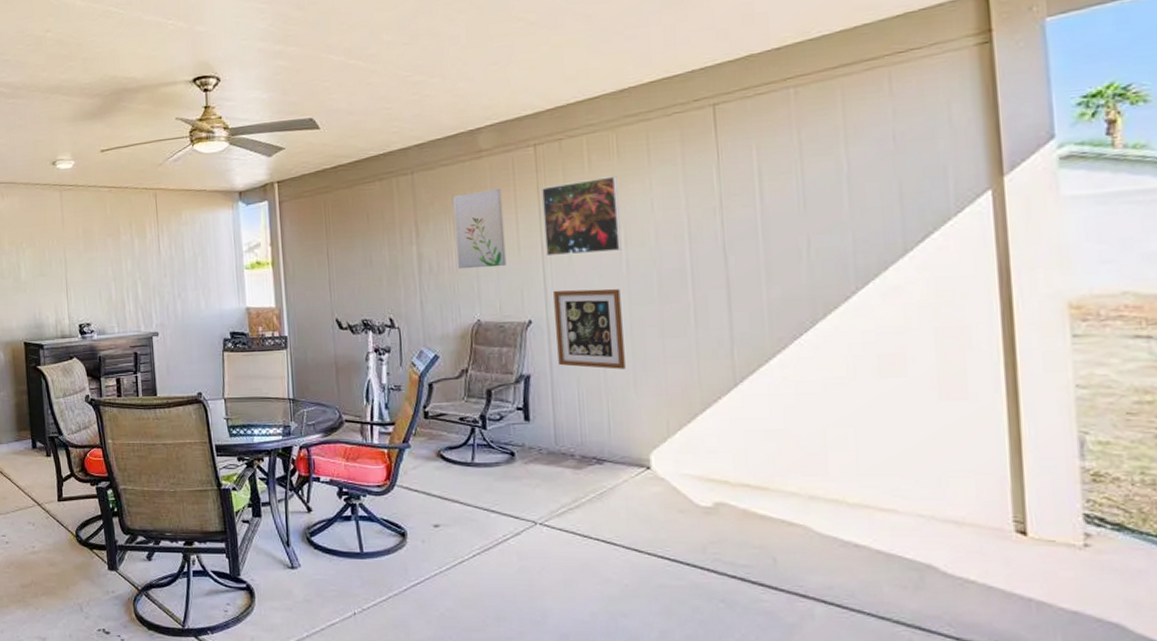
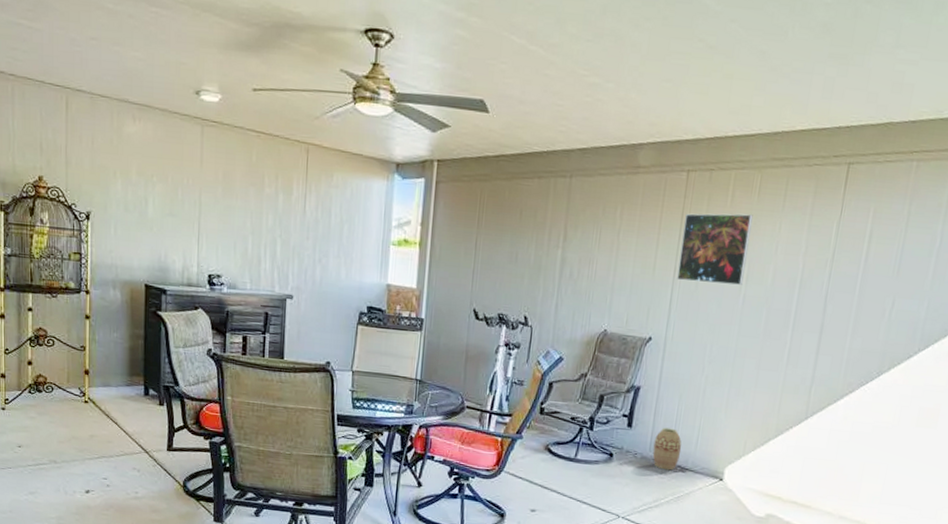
wall art: present [452,188,507,270] -> none [597,206,650,283]
wall art: present [553,288,626,370] -> none [667,312,733,392]
vase: none [558,416,593,464] -> present [652,427,682,471]

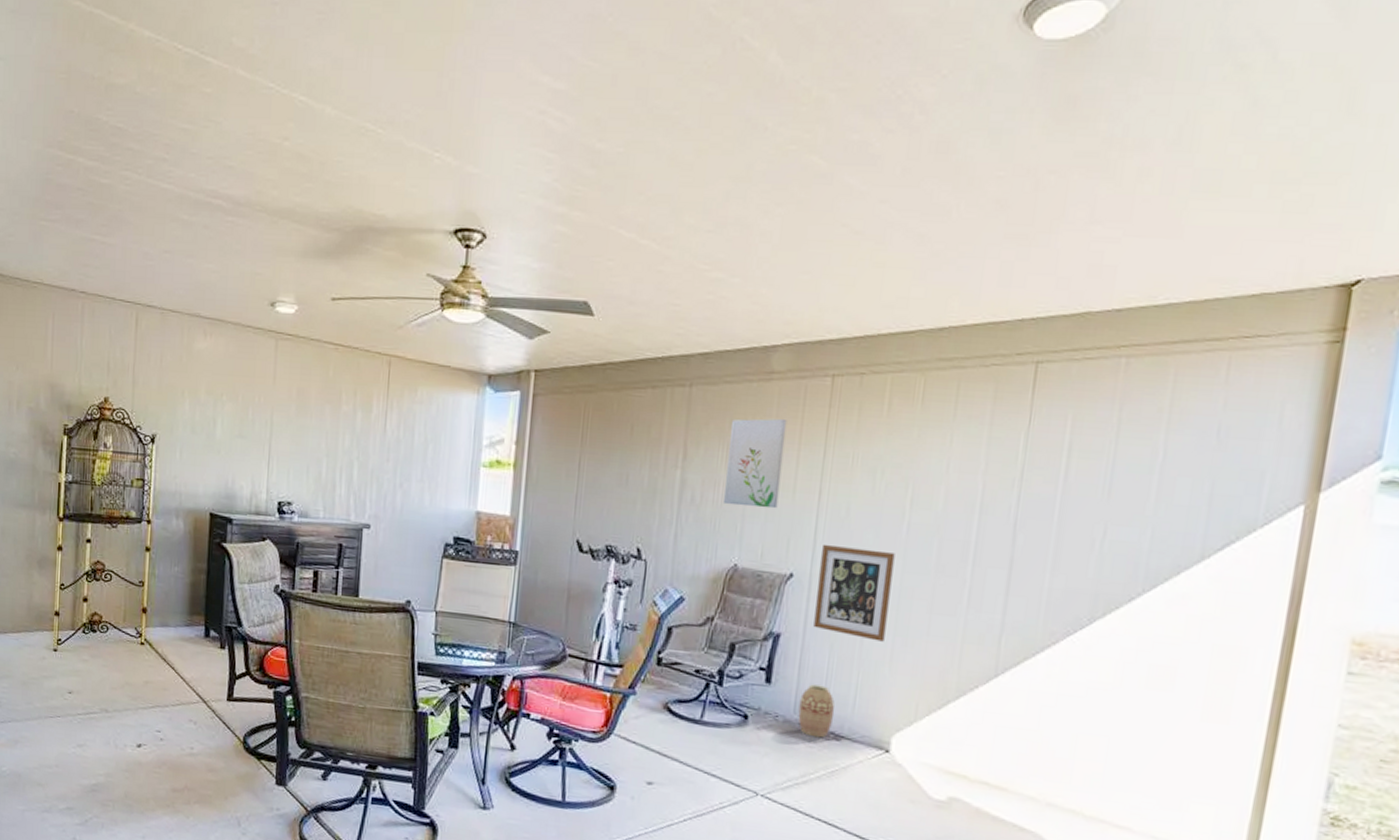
wall art: none [597,206,650,283] -> present [724,418,787,509]
wall art: none [667,312,733,392] -> present [813,543,895,642]
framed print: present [677,213,753,285] -> none [823,425,916,510]

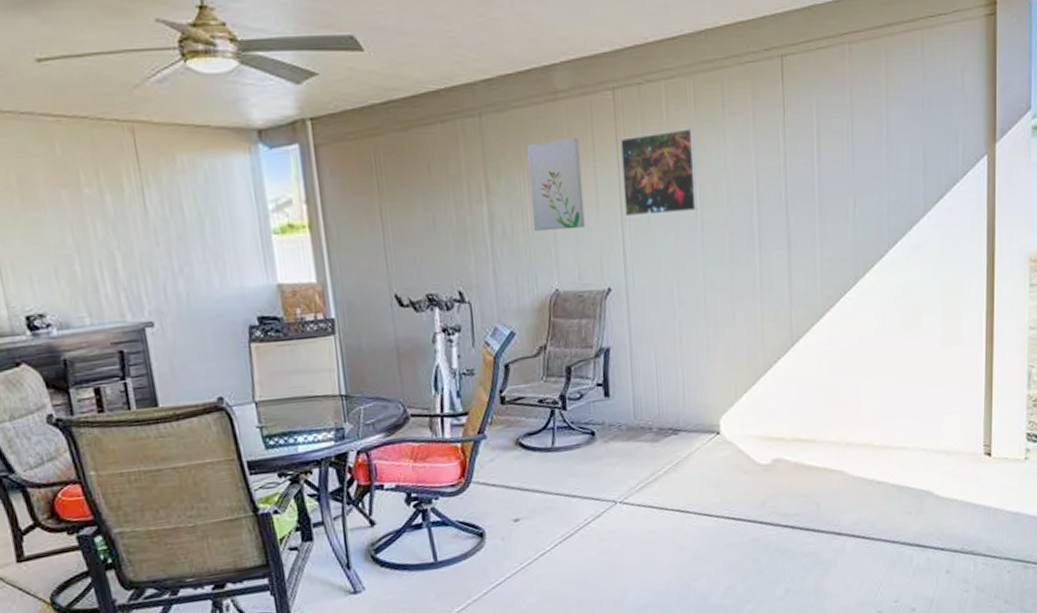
vase: present [798,684,835,738] -> none [637,387,669,437]
wall art: present [813,543,895,642] -> none [632,251,699,337]
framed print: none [823,425,916,510] -> present [621,128,697,217]

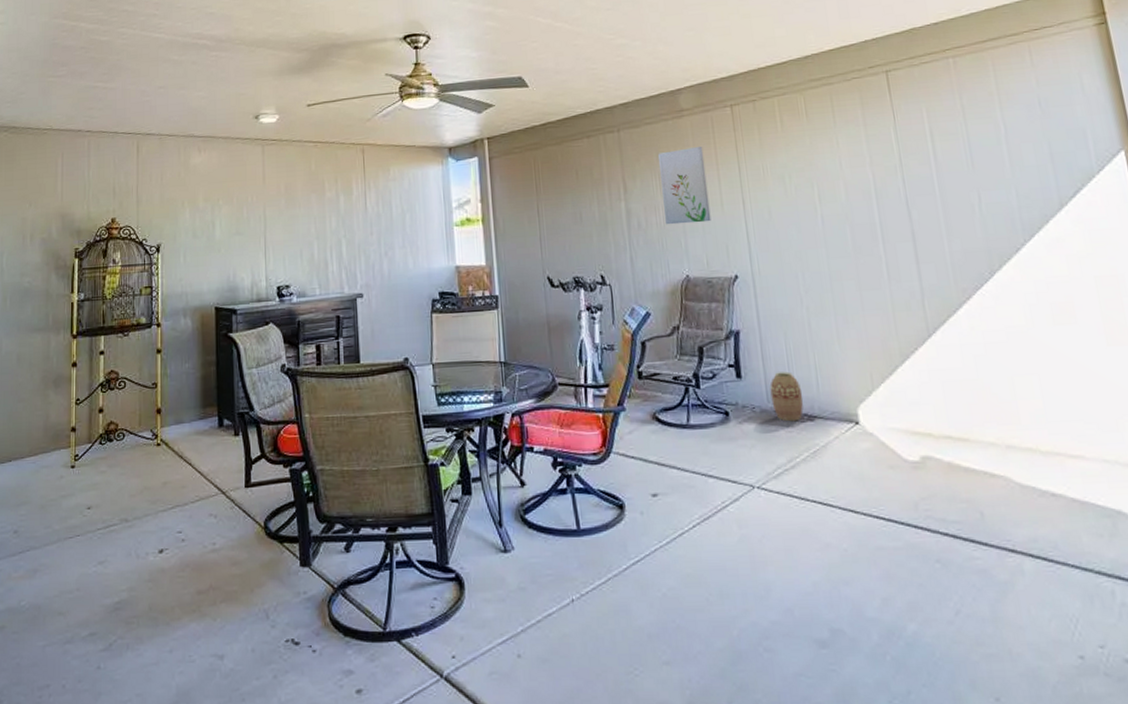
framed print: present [621,128,697,217] -> none [740,135,817,212]
vase: none [637,387,669,437] -> present [769,372,803,422]

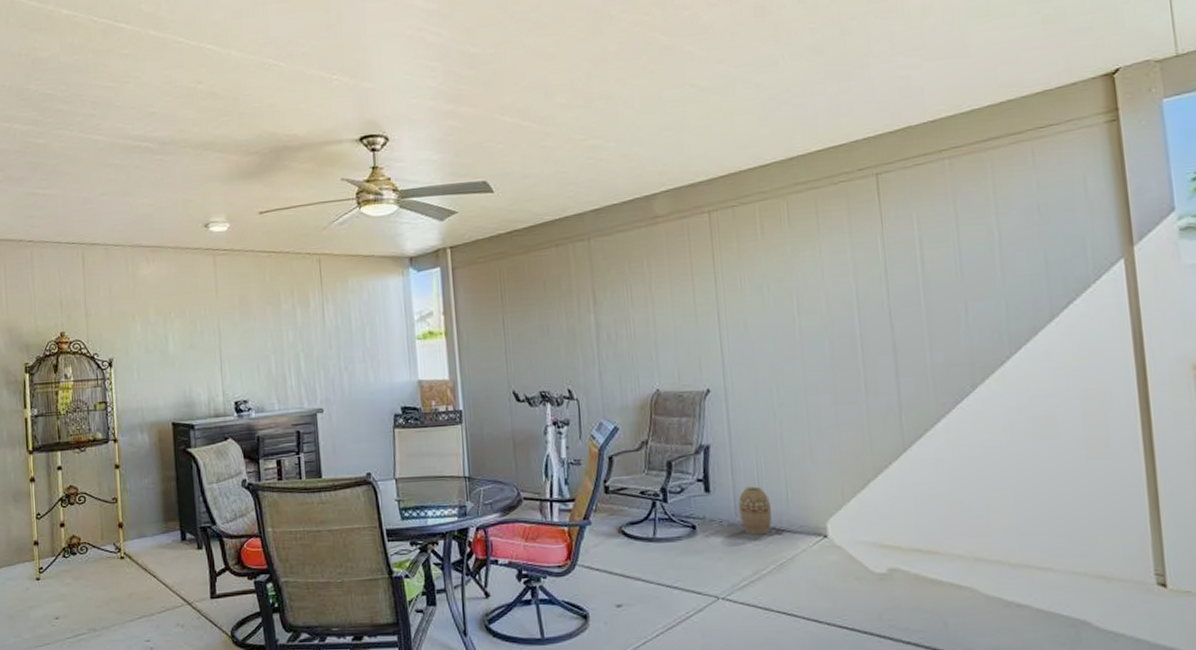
wall art: present [657,146,711,225] -> none [629,255,684,338]

